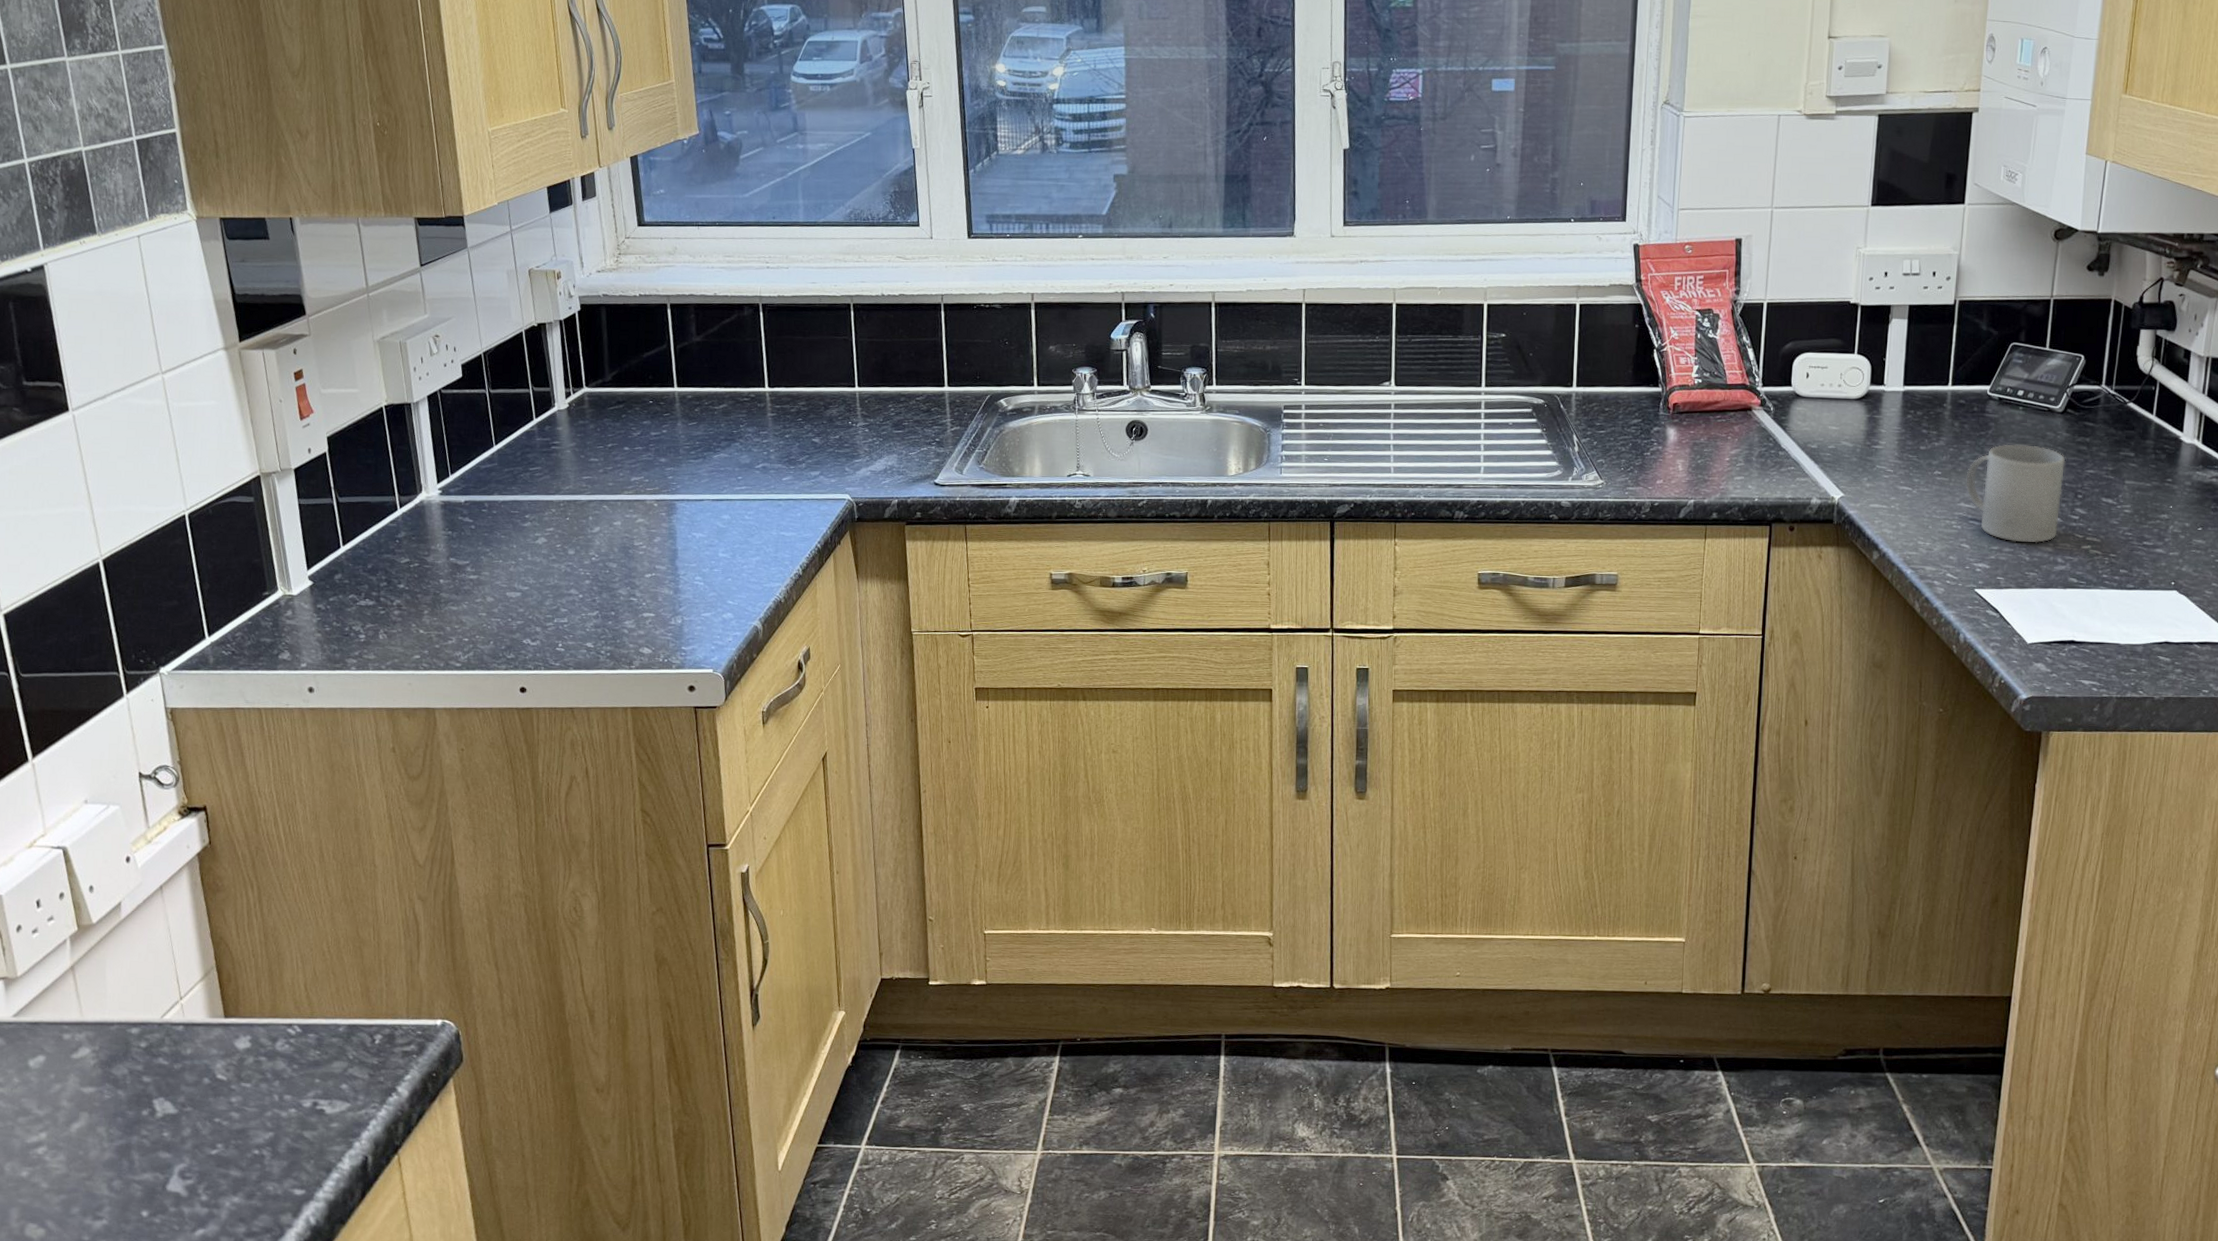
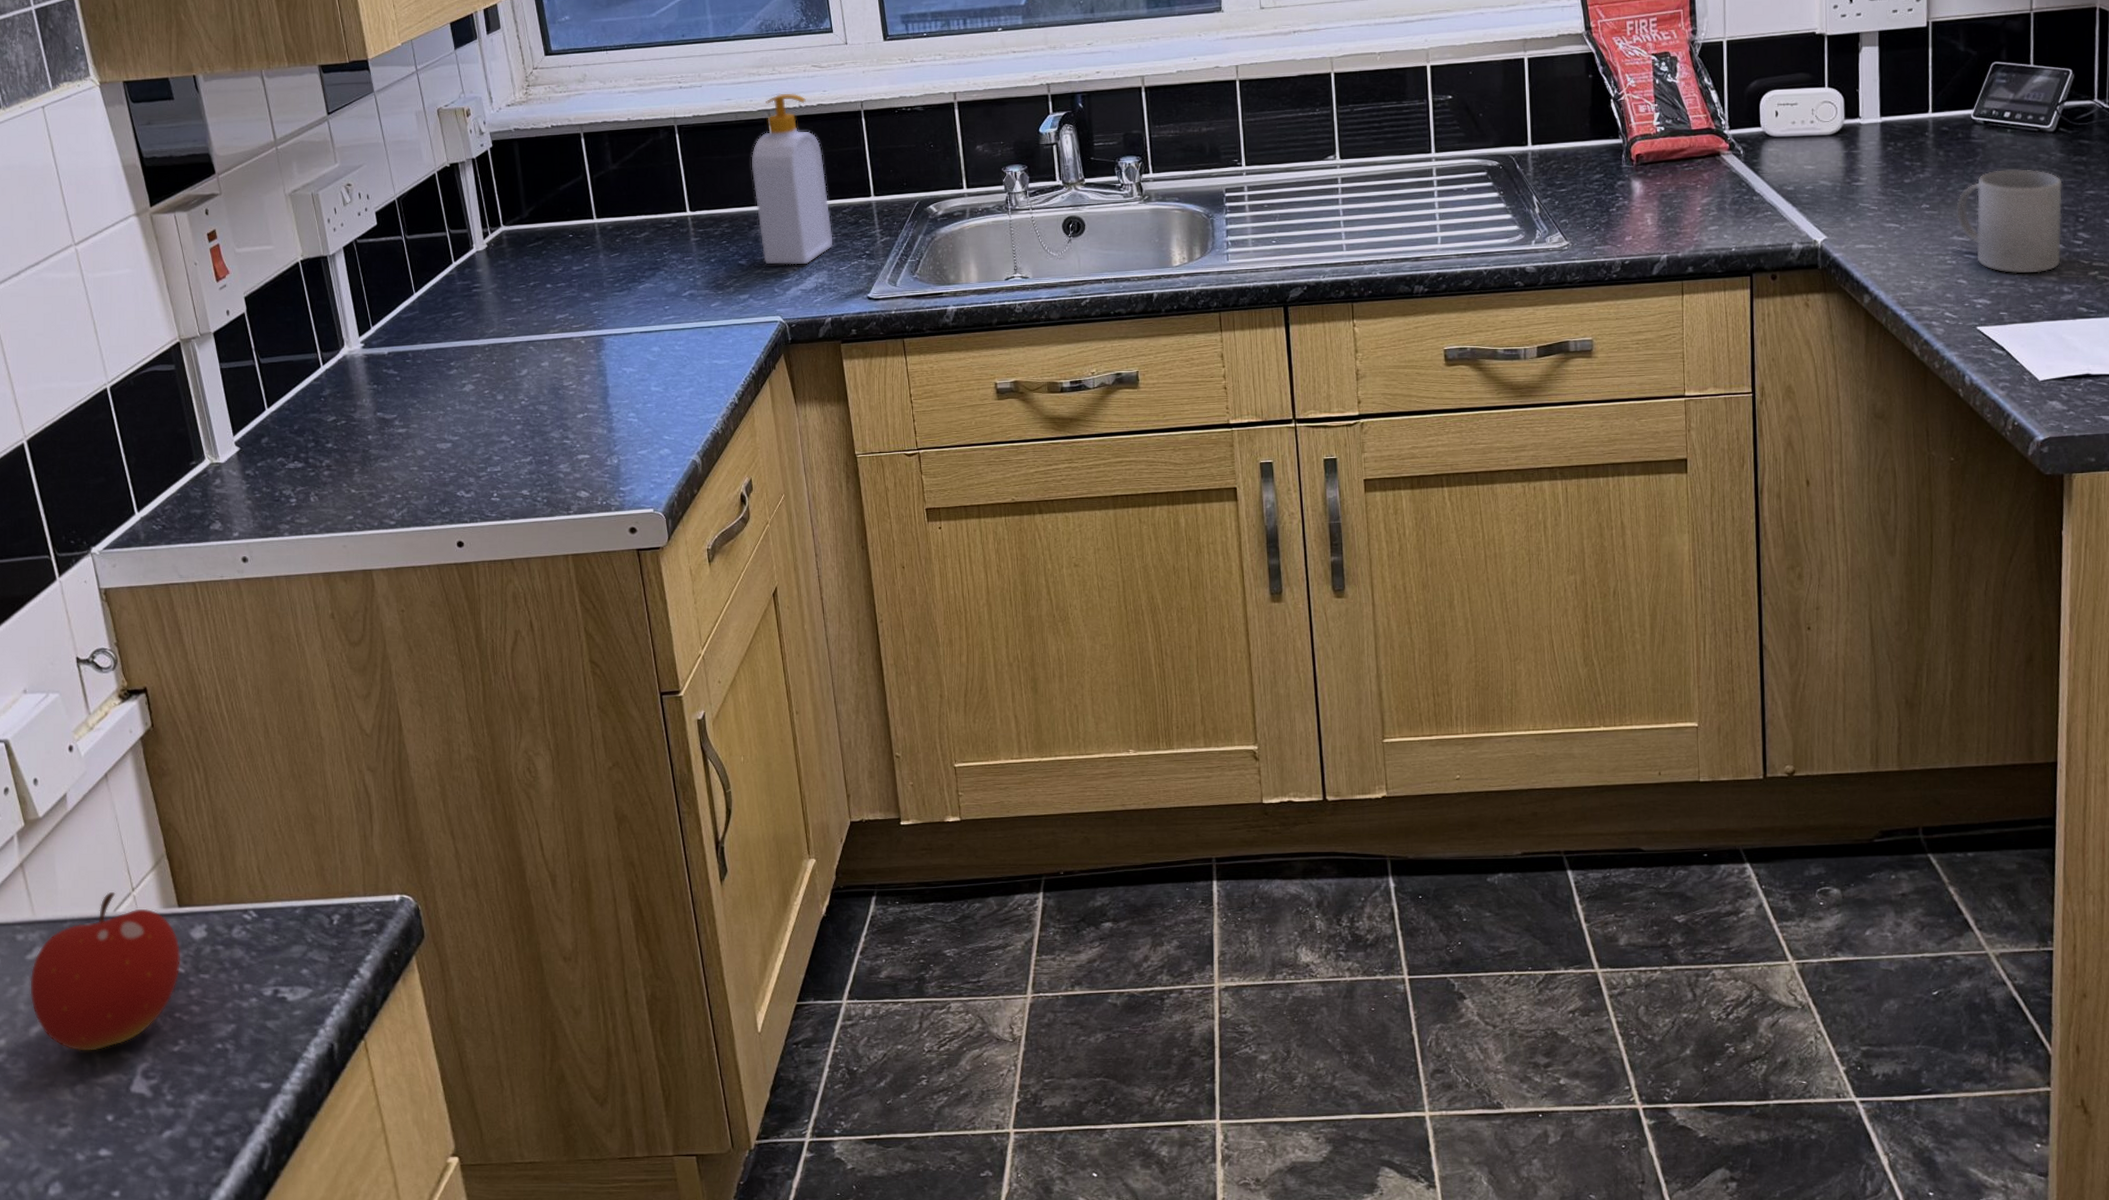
fruit: none [73,998,224,1149] -> present [30,891,181,1051]
soap bottle: none [831,281,905,447] -> present [751,93,833,265]

